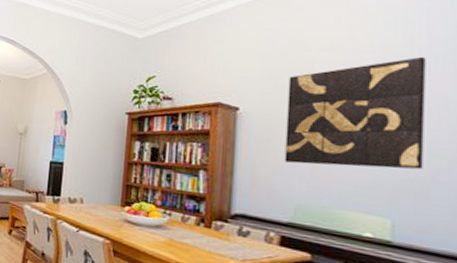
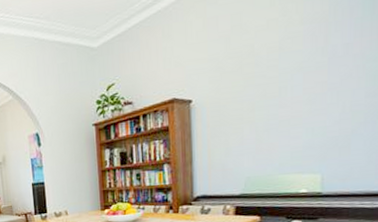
wall art: present [284,57,426,170] -> none [233,22,348,143]

